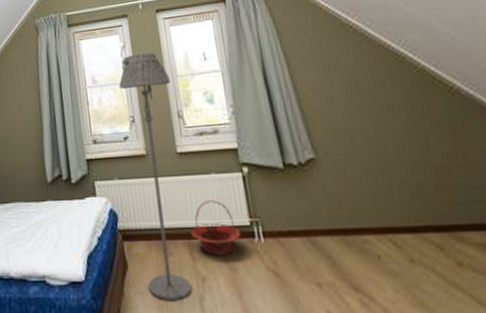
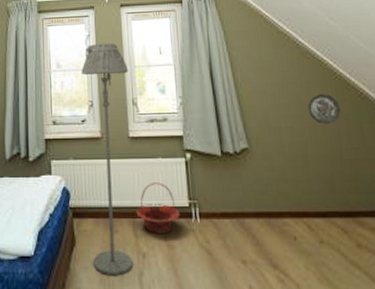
decorative plate: none [384,91,426,127] -> present [308,94,341,125]

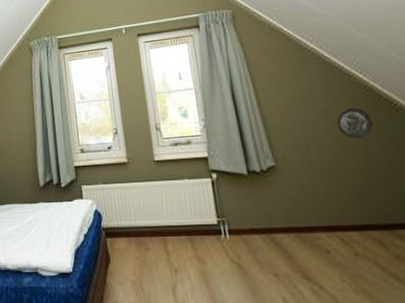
floor lamp: present [81,42,133,276] -> none [104,72,166,290]
basket: present [136,182,181,234] -> none [166,202,210,251]

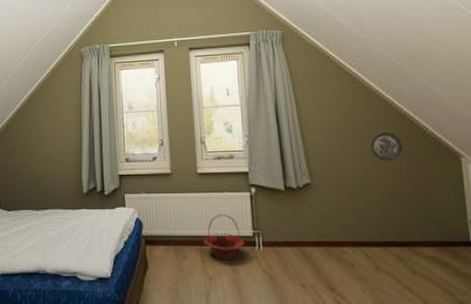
basket: none [166,202,210,251] -> present [203,214,245,260]

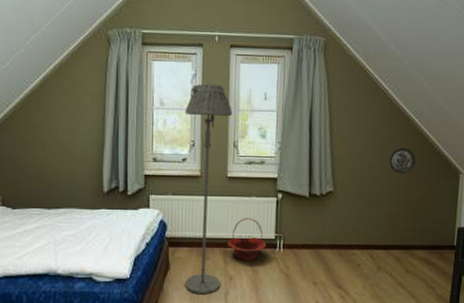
floor lamp: none [152,85,201,296] -> present [185,83,232,295]

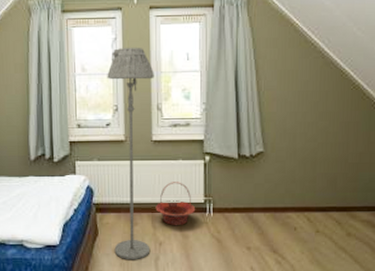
decorative plate: present [389,148,416,175] -> none [324,103,353,132]

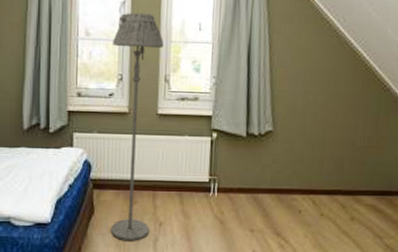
basket: present [155,182,196,226] -> none [157,159,200,206]

